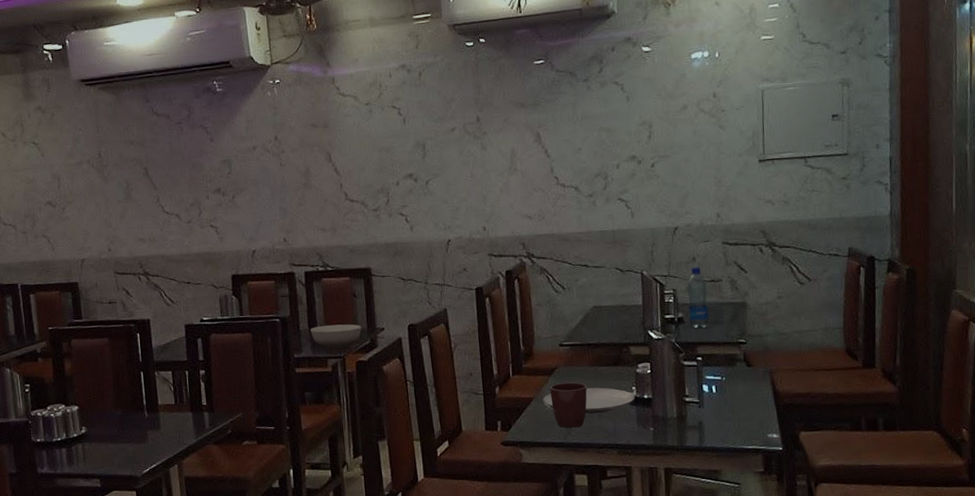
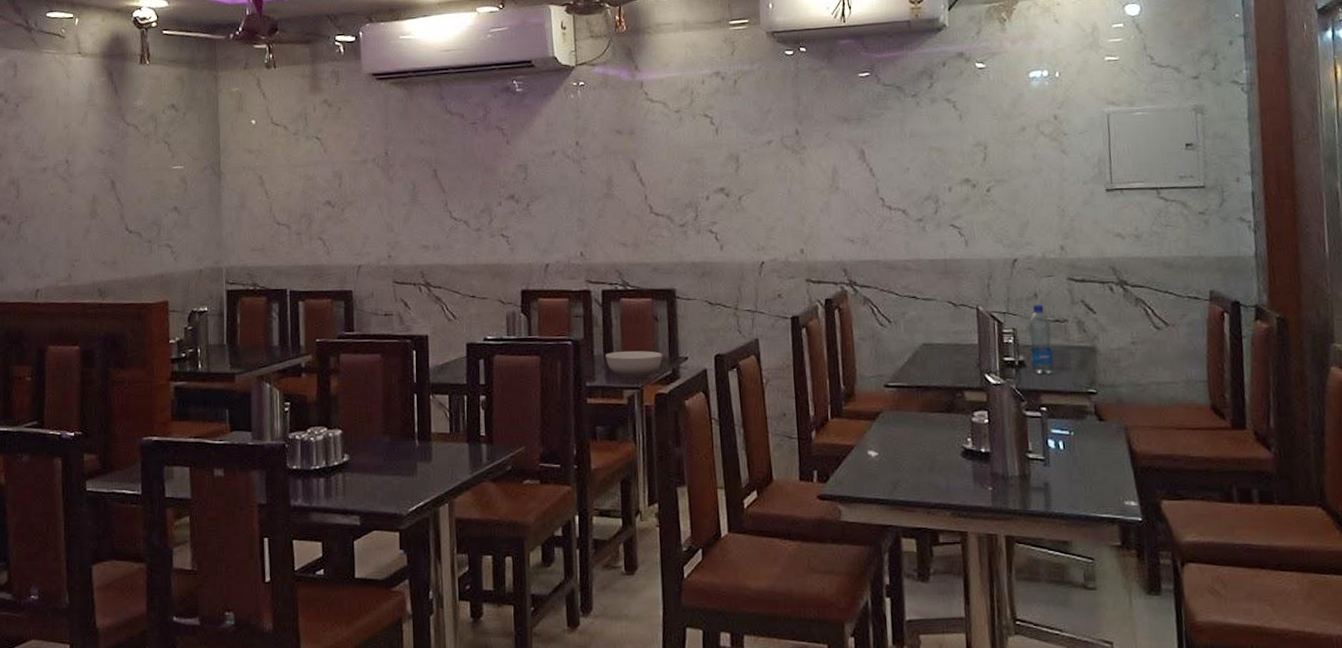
plate: present [543,387,635,414] -> none [866,436,971,467]
cup: present [550,382,588,428] -> none [873,429,917,483]

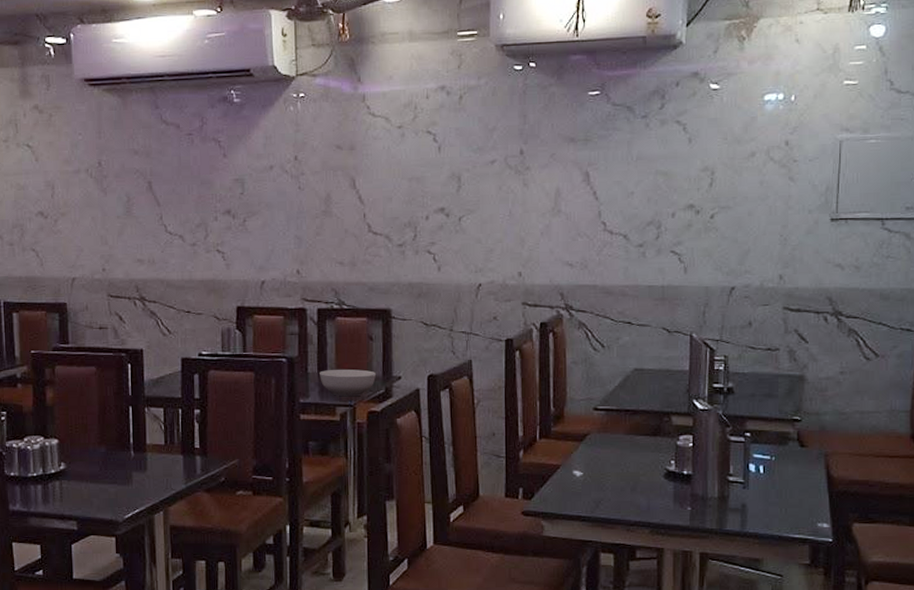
bottle: present [1028,304,1054,375] -> none [740,333,762,401]

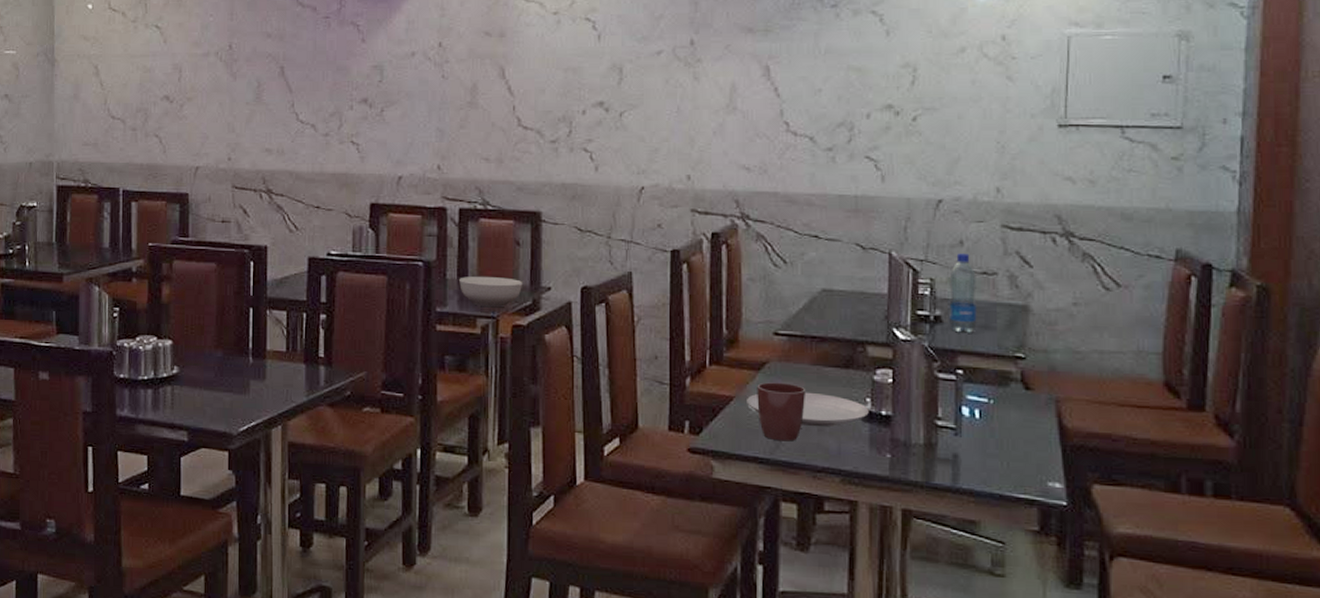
plate: none [571,458,673,487] -> present [747,392,869,427]
cup: none [580,451,621,501] -> present [757,382,807,442]
bottle: none [740,333,762,401] -> present [949,253,977,333]

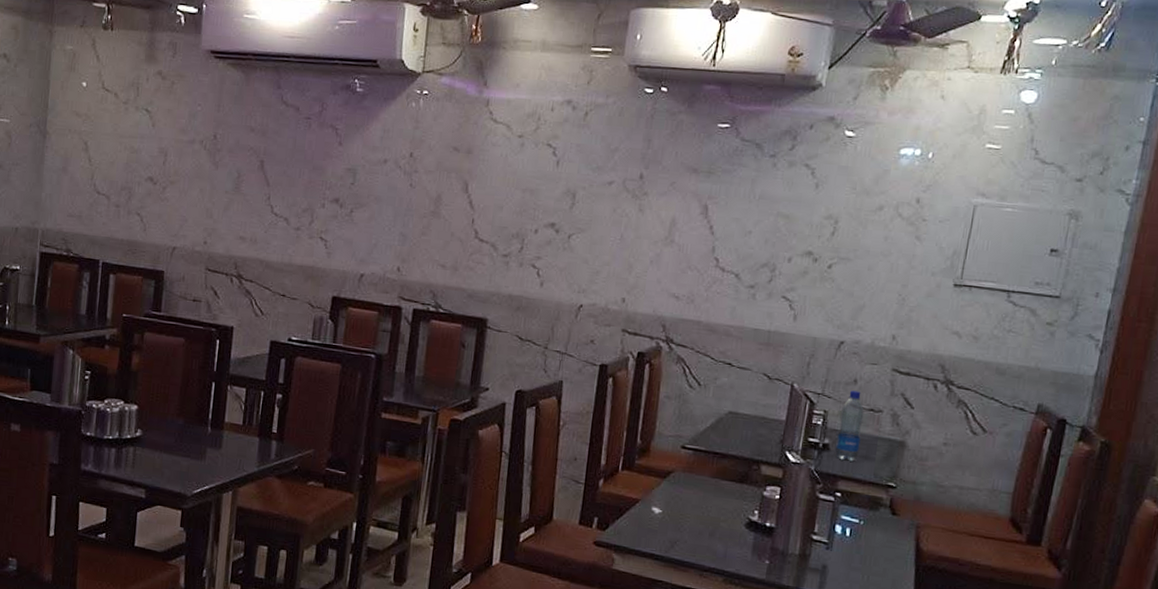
bowl: present [458,277,523,308] -> none [406,371,465,402]
plate: present [747,392,869,427] -> none [650,499,756,533]
cup: present [757,382,807,442] -> none [659,489,704,543]

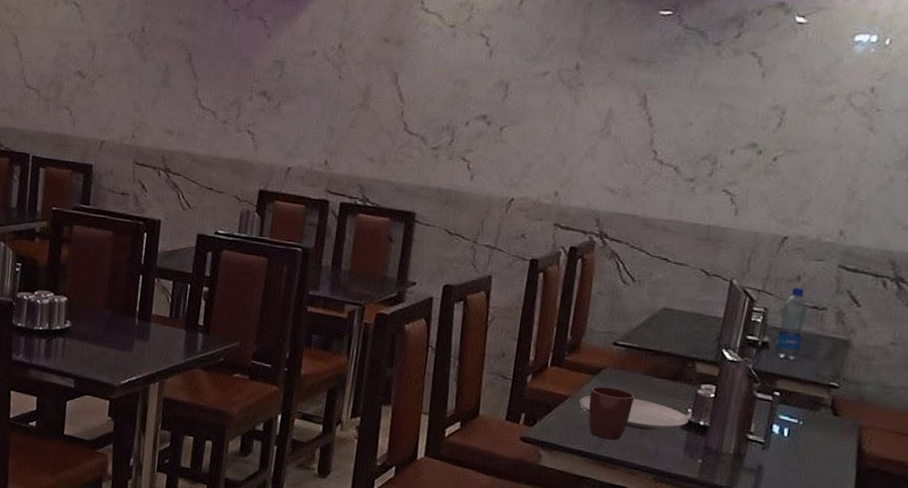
plate: none [650,499,756,533] -> present [579,395,689,431]
cup: none [659,489,704,543] -> present [588,386,635,440]

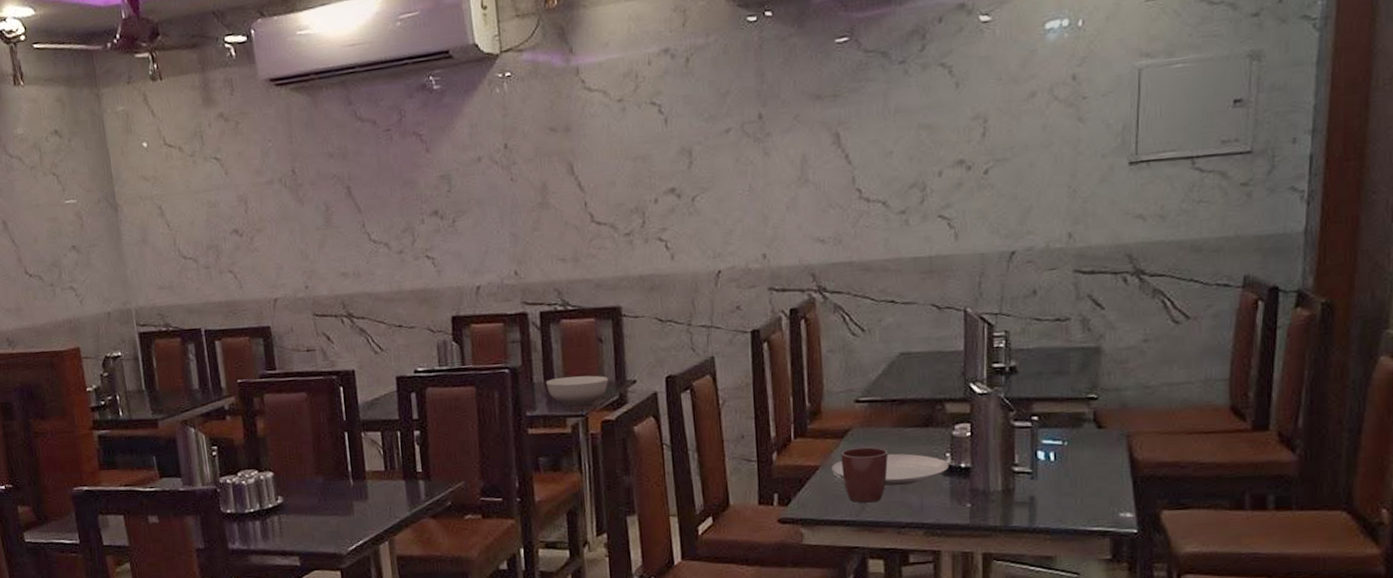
bowl: none [332,265,392,296] -> present [545,375,609,406]
bottle: present [775,287,807,360] -> none [1023,302,1051,381]

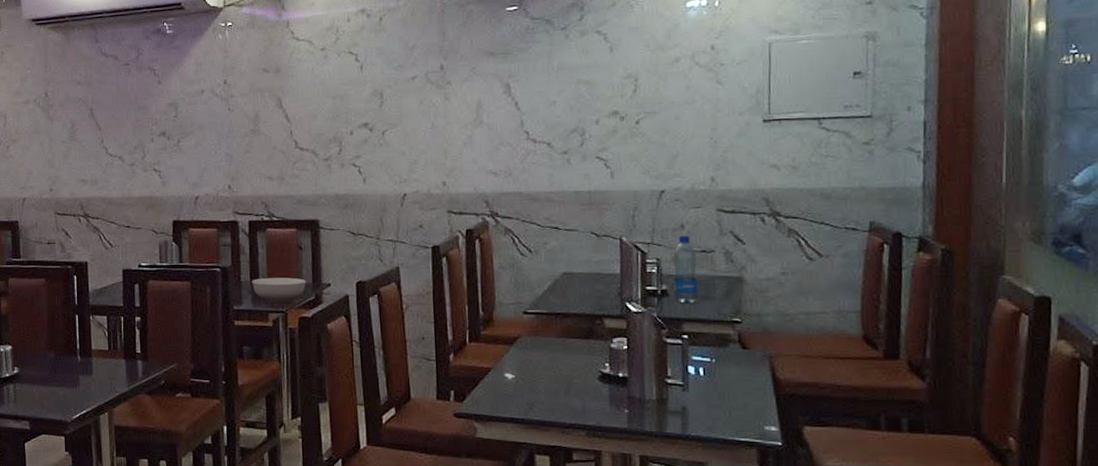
plate: present [832,453,949,486] -> none [503,360,608,389]
cup: present [841,447,889,503] -> none [511,354,554,404]
bottle: none [1023,302,1051,381] -> present [673,235,698,304]

